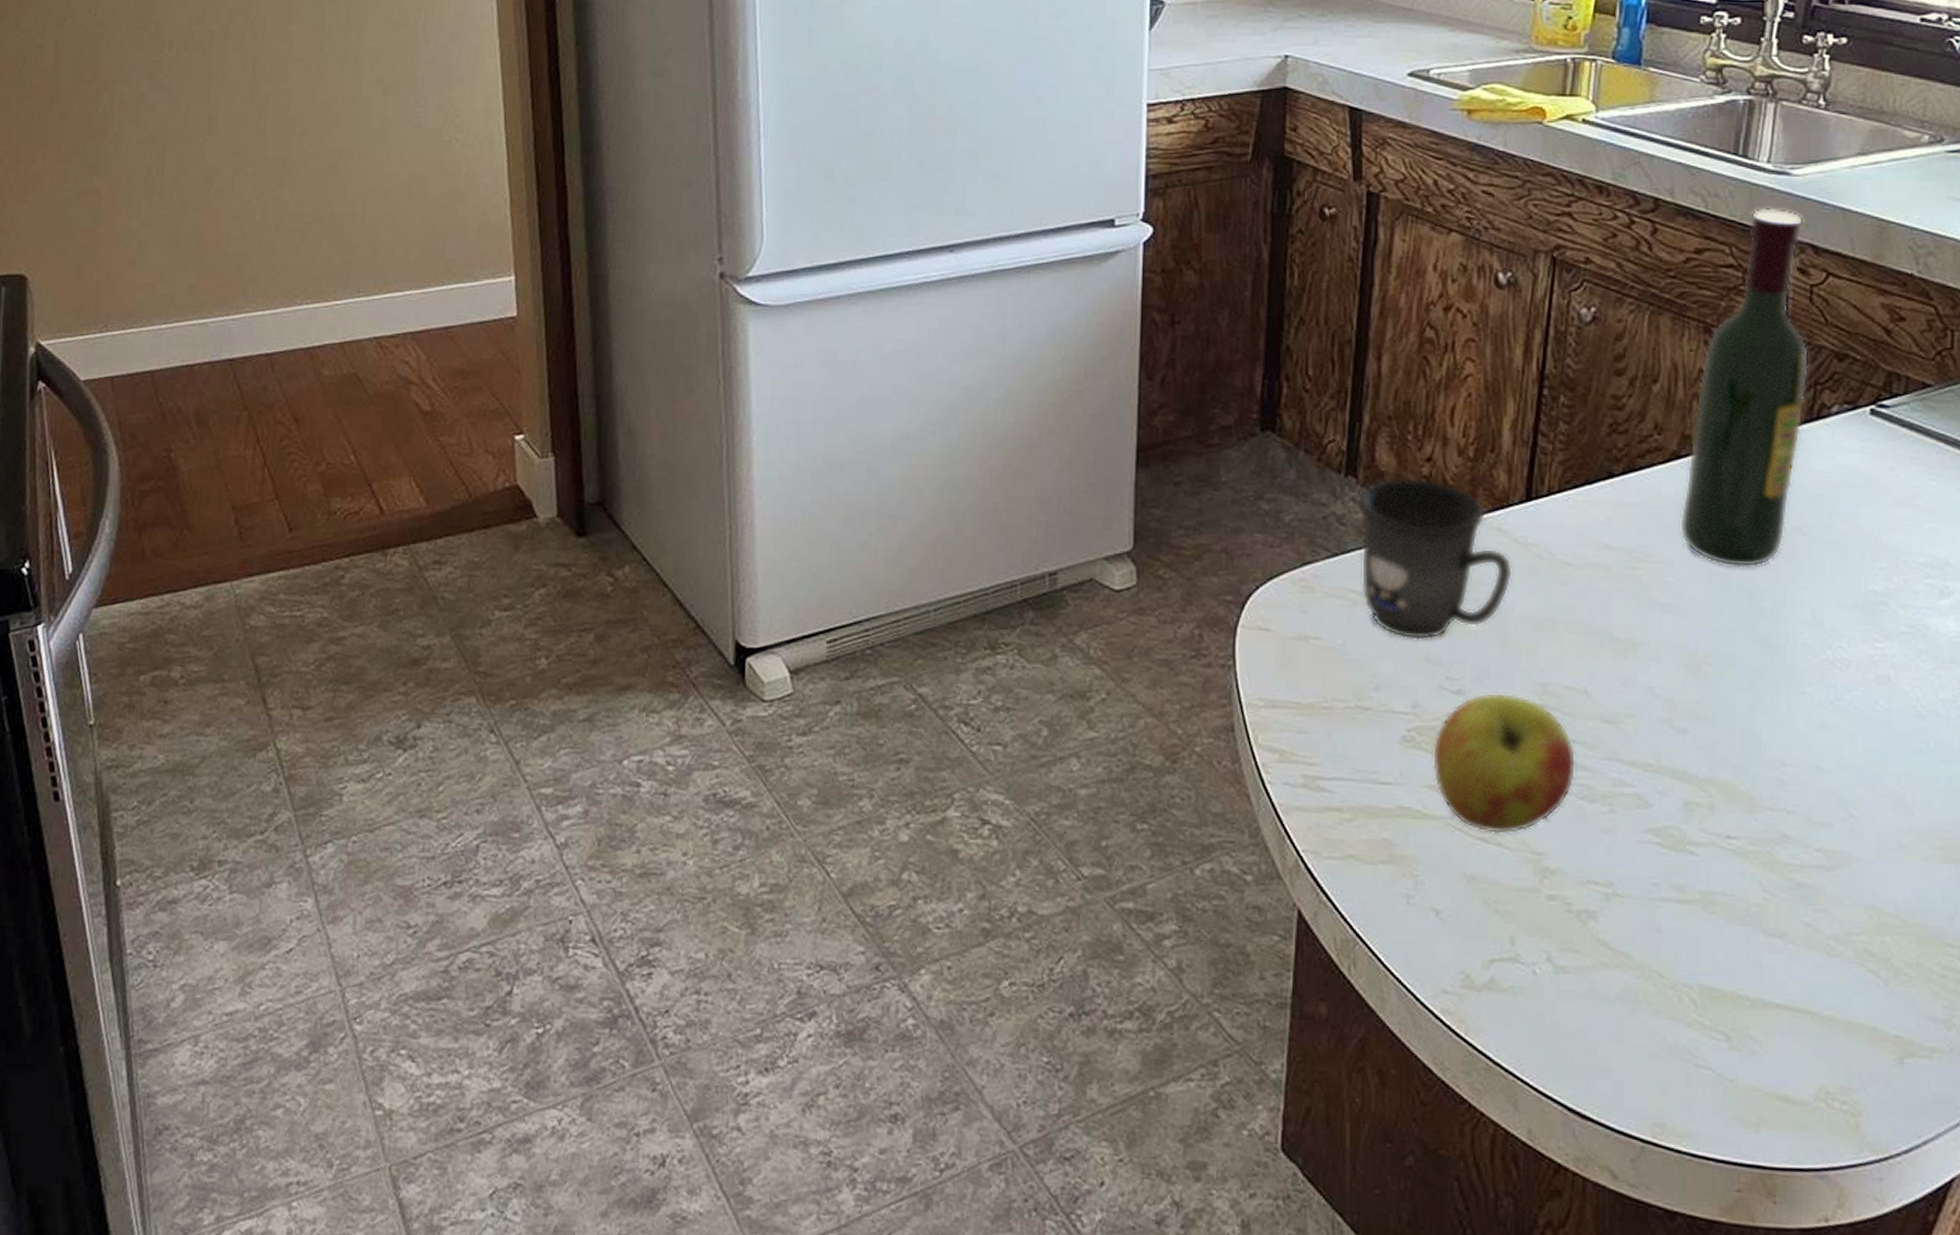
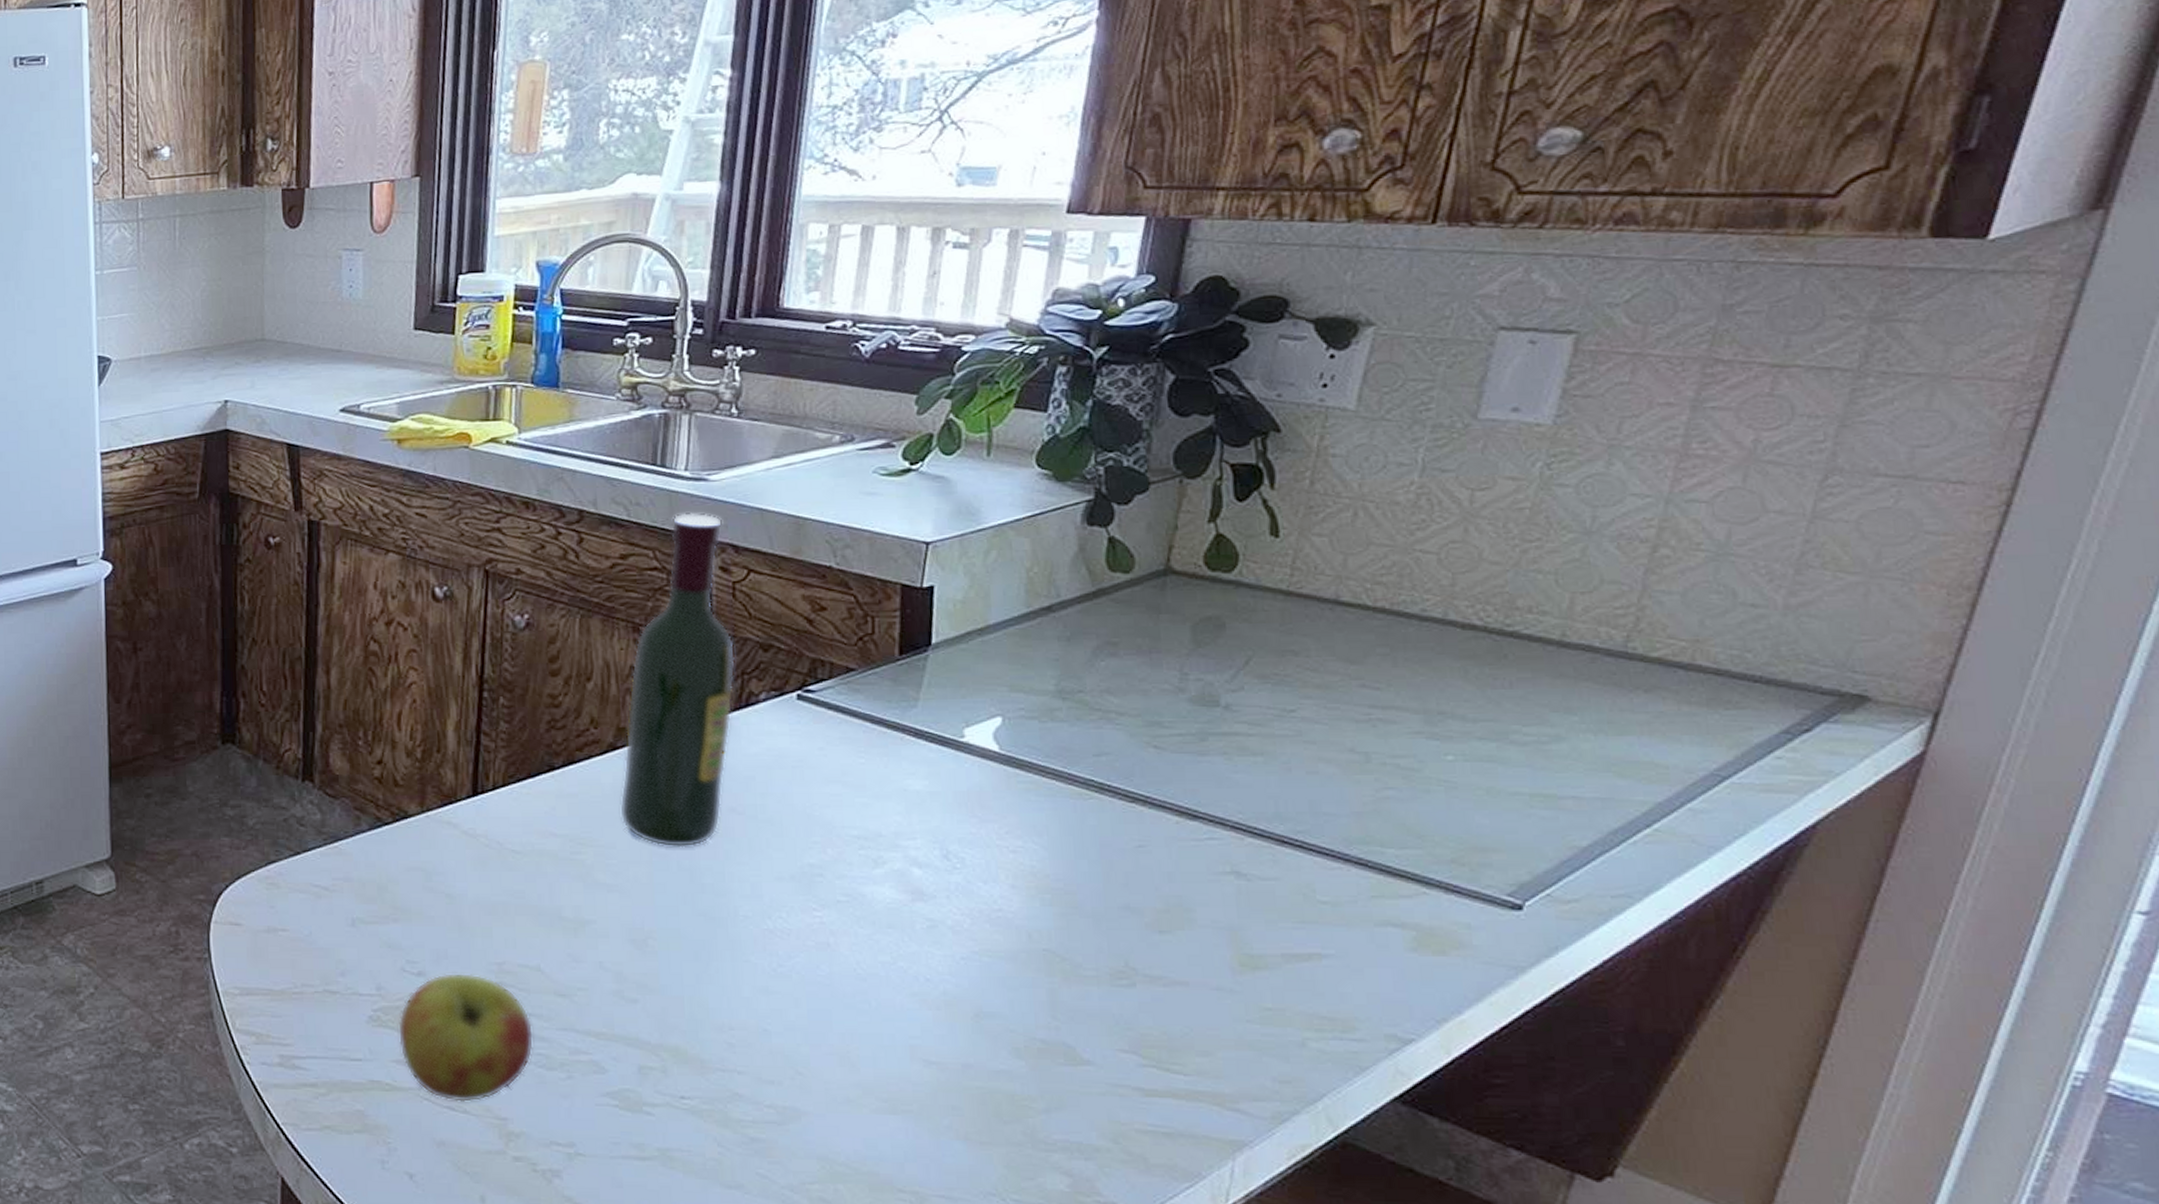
mug: present [1360,477,1514,640] -> none [317,779,465,928]

